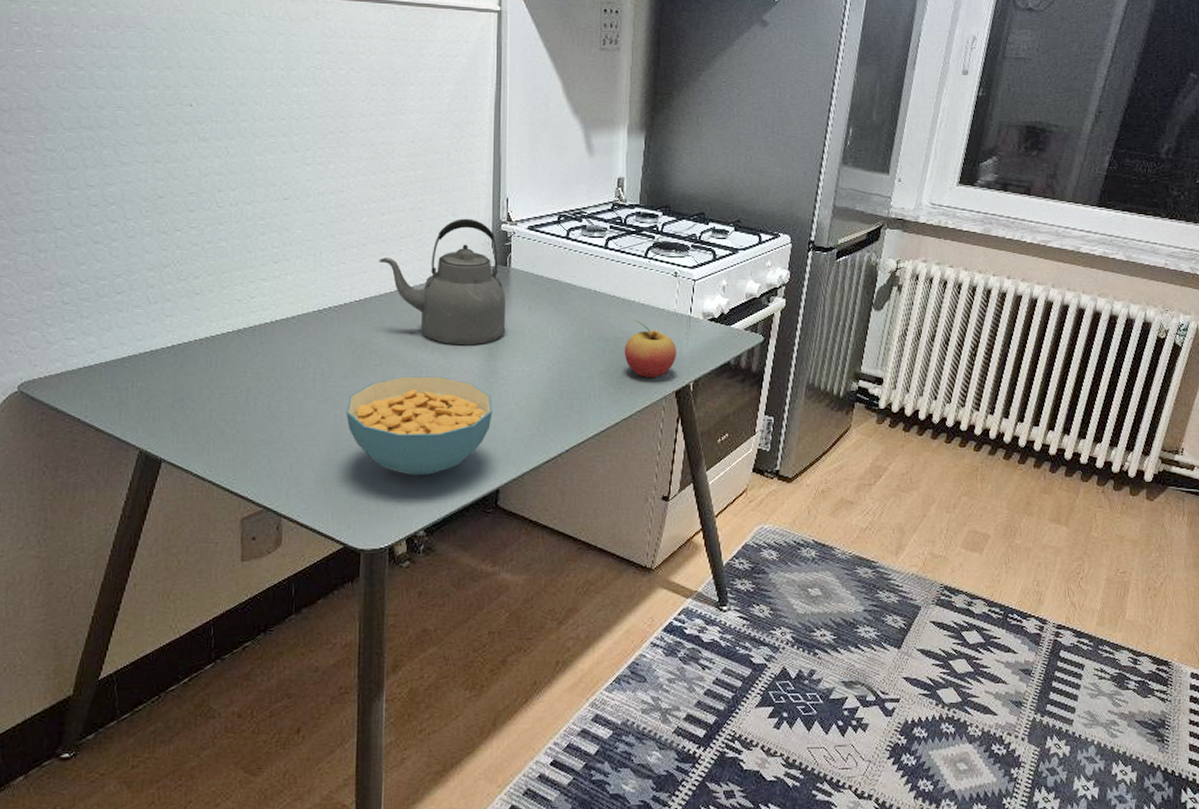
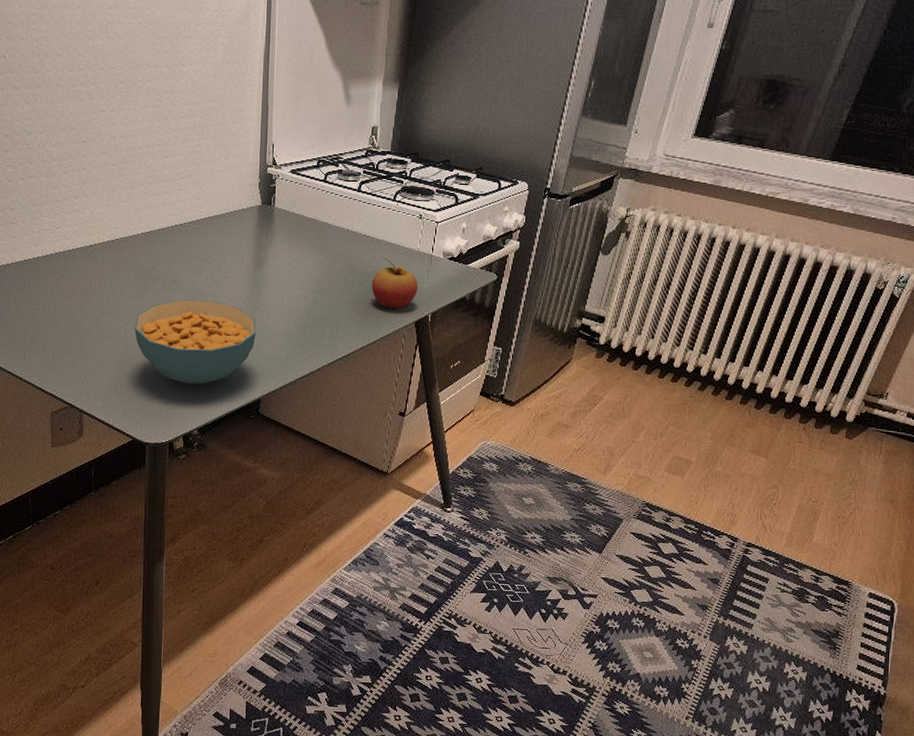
kettle: present [379,218,506,346] -> none [162,162,269,275]

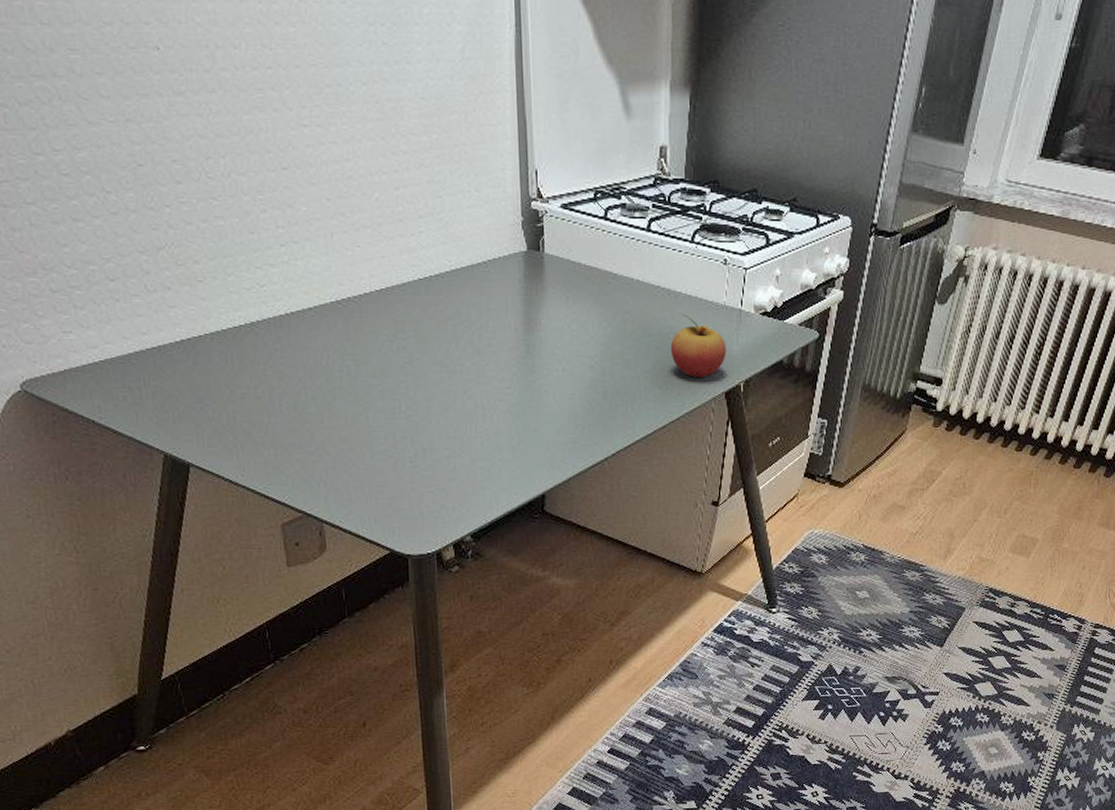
cereal bowl: present [134,299,256,385] -> none [378,375,534,481]

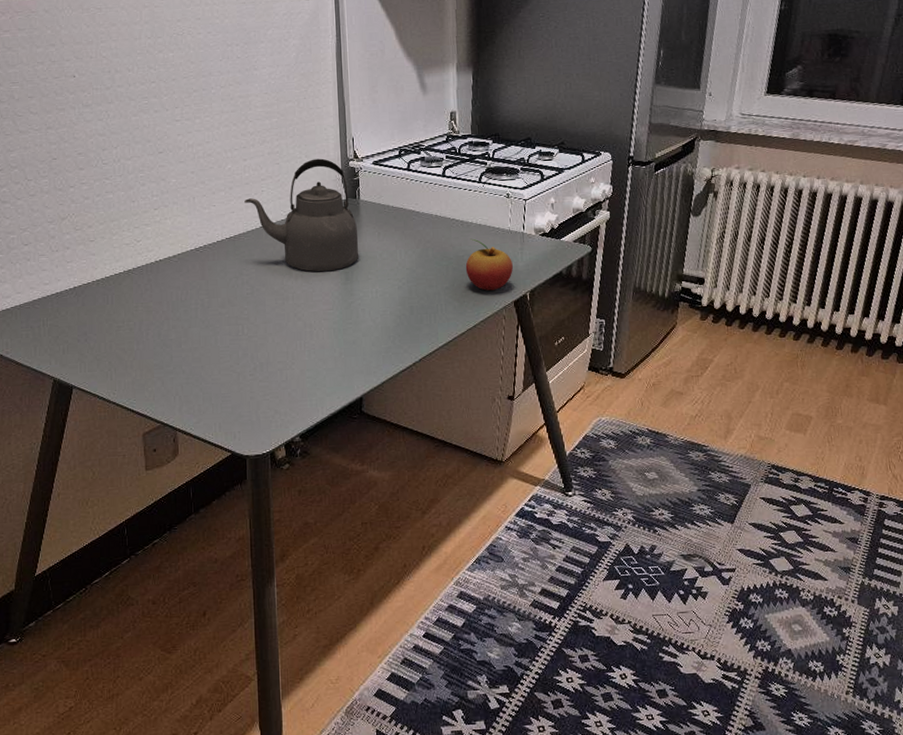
kettle: none [398,194,543,342] -> present [244,158,359,272]

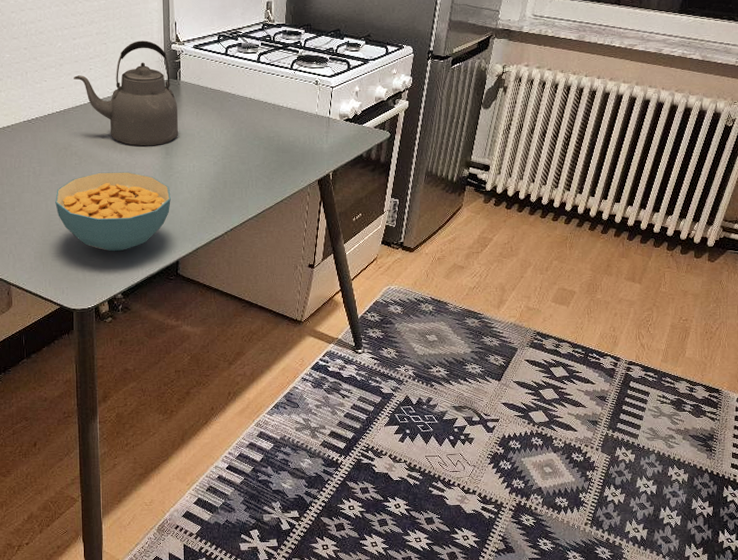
cereal bowl: none [225,300,352,390] -> present [55,172,171,252]
fruit: present [465,238,513,291] -> none [275,121,318,169]

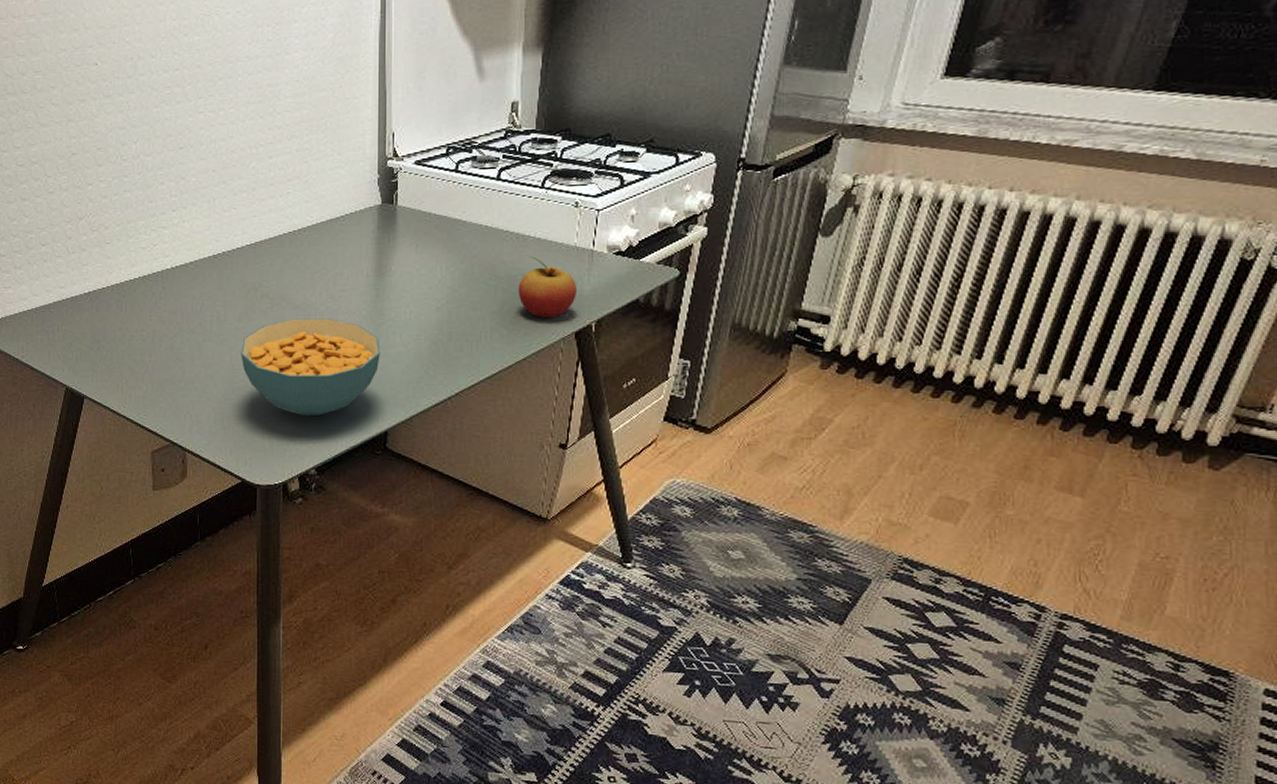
kettle: present [74,40,179,147] -> none [268,156,393,287]
fruit: none [275,121,318,169] -> present [518,255,576,318]

